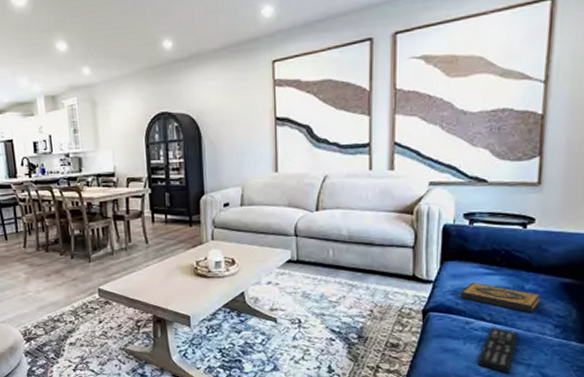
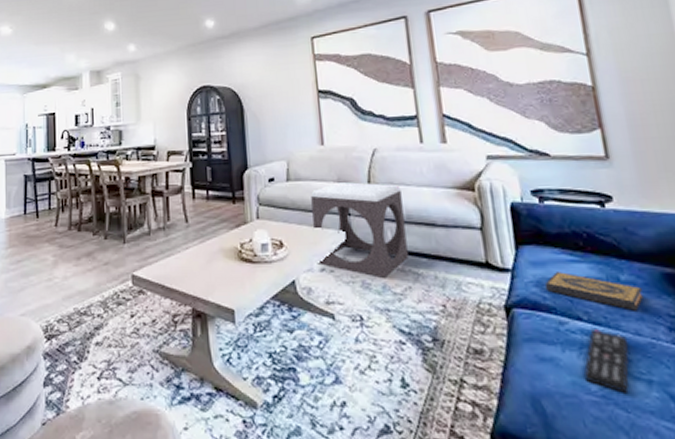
footstool: none [262,206,346,289] -> present [311,182,409,278]

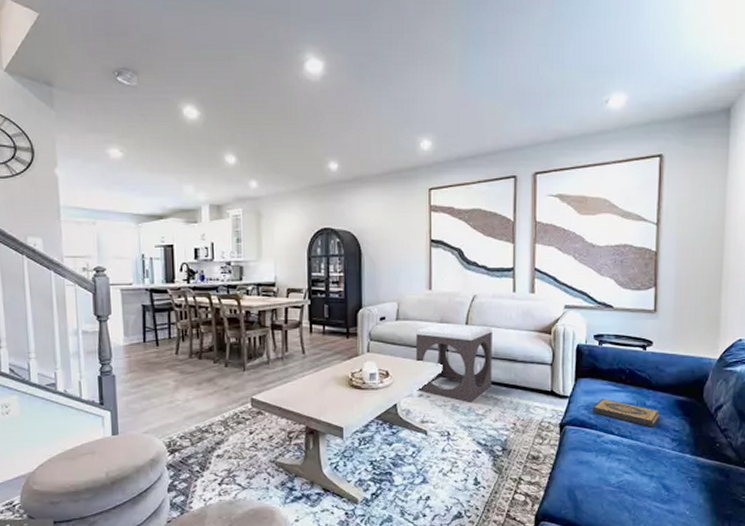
remote control: present [583,329,629,393] -> none [607,441,643,484]

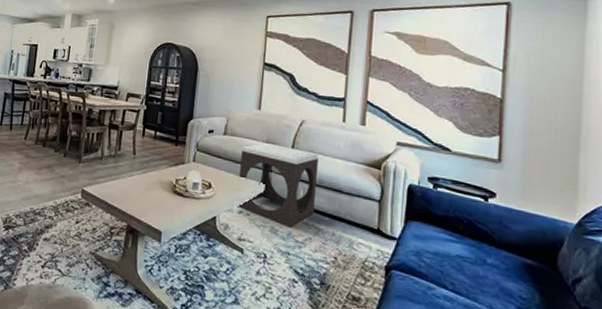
hardback book: present [591,399,661,427] -> none [422,247,504,289]

